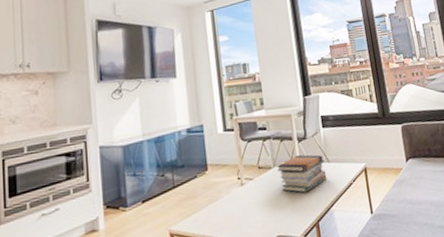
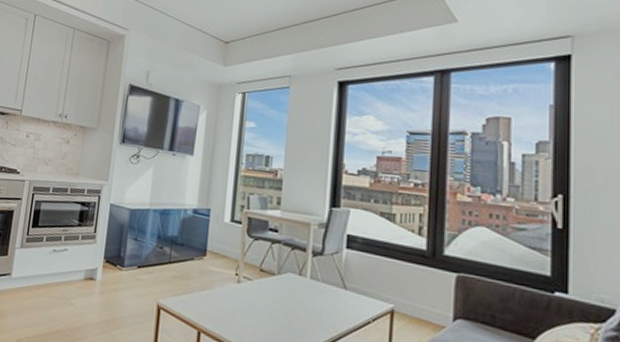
book stack: present [277,154,327,193] -> none [281,269,341,314]

